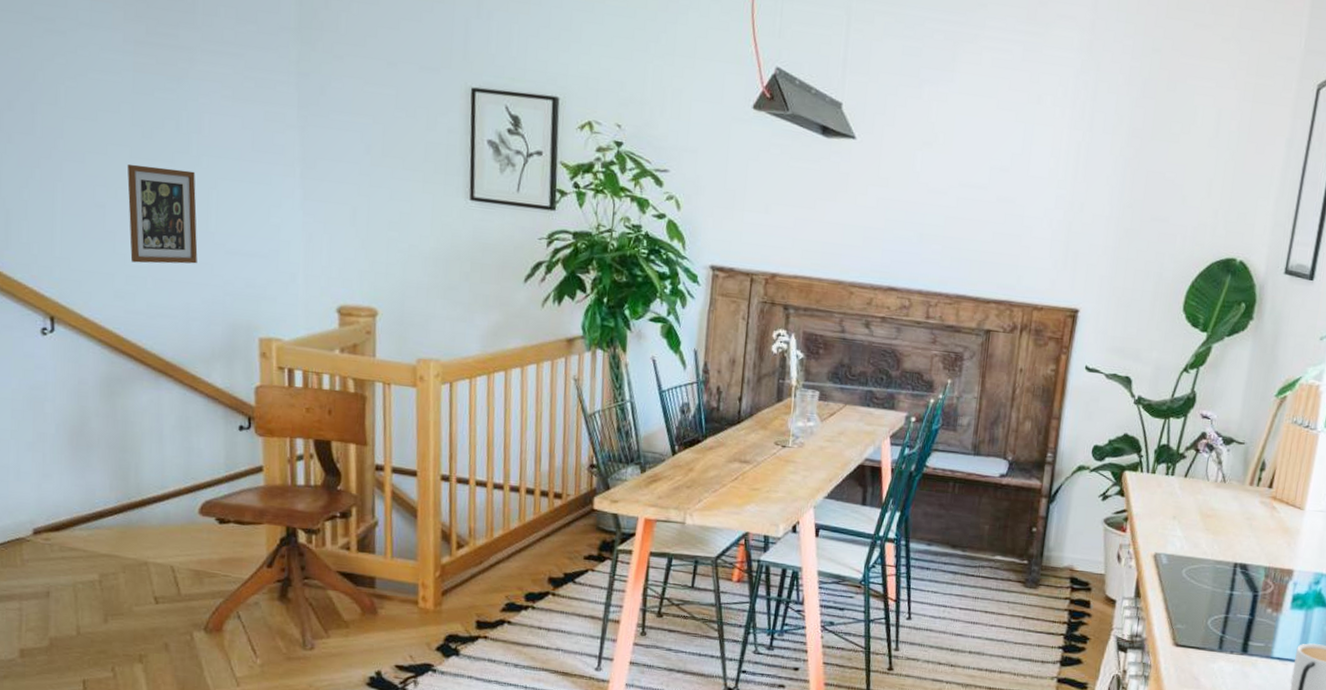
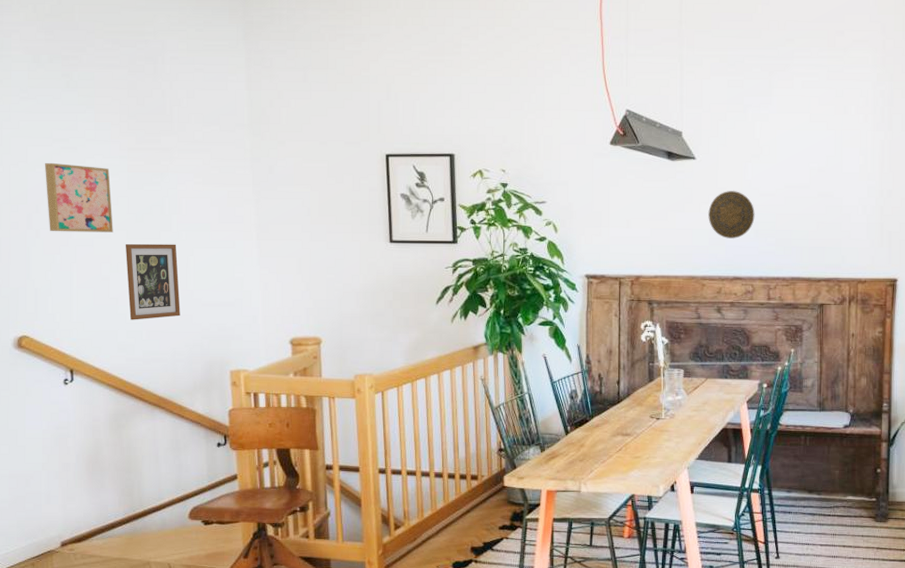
wall art: none [21,46,112,148] -> present [44,162,113,233]
decorative plate: none [864,182,921,242] -> present [708,190,755,240]

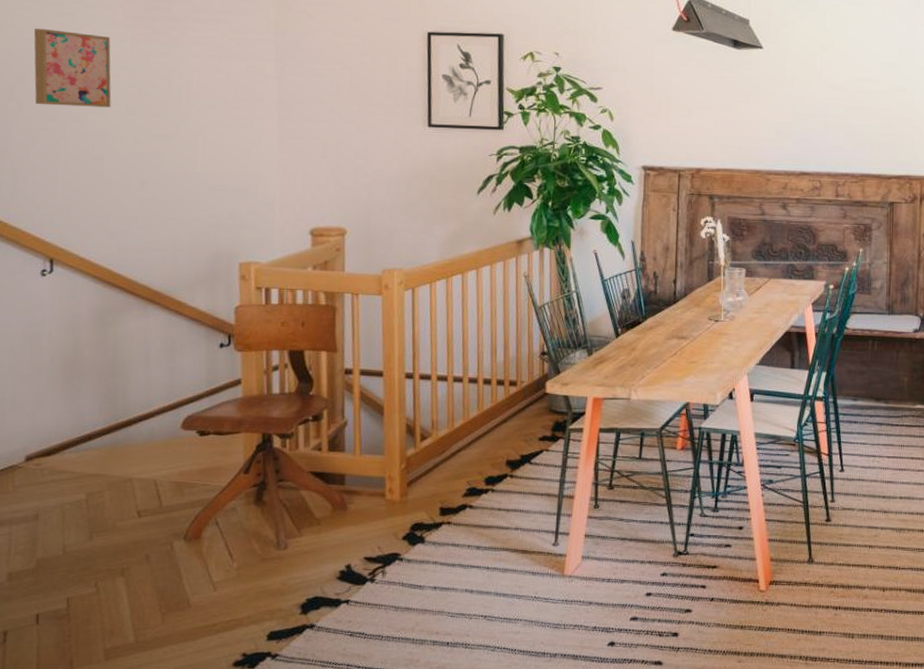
picture frame: present [125,243,180,320] -> none [123,120,185,205]
decorative plate: present [708,190,755,240] -> none [775,81,824,133]

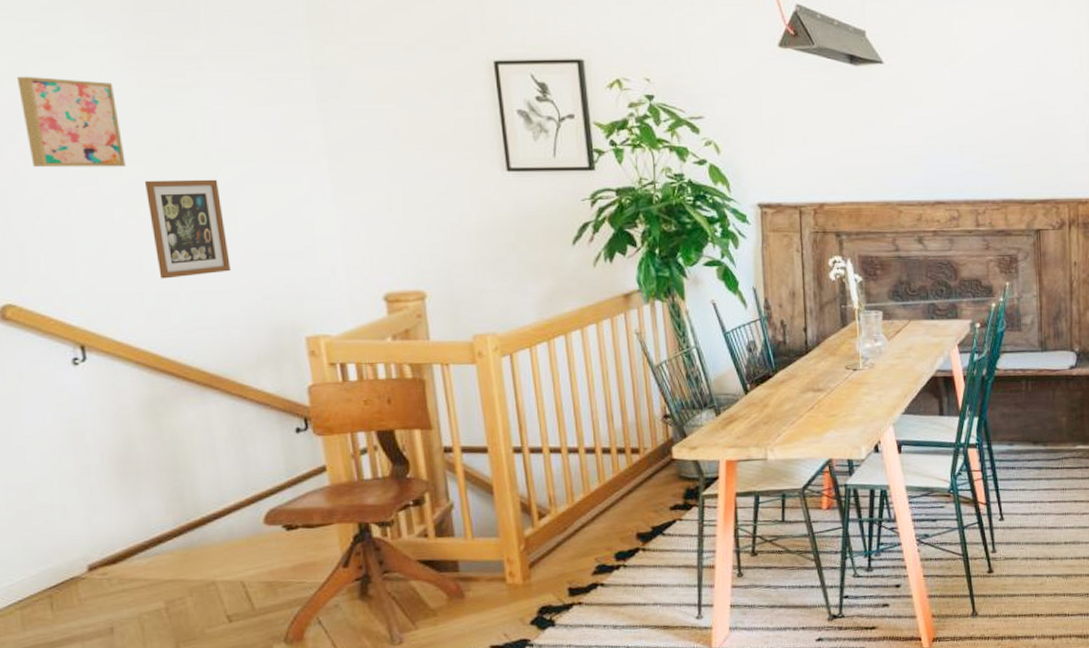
picture frame: none [123,120,185,205] -> present [144,179,231,279]

